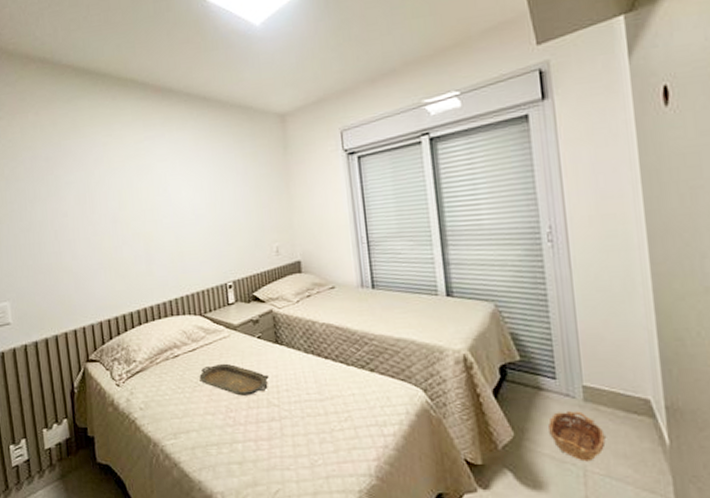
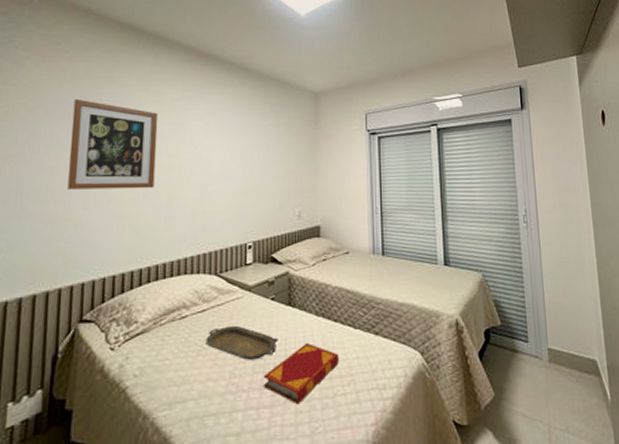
wall art: none [47,152,132,242] -> present [67,98,159,190]
hardback book: none [257,379,333,437] -> present [263,342,339,403]
basket: present [548,410,606,462] -> none [522,371,565,418]

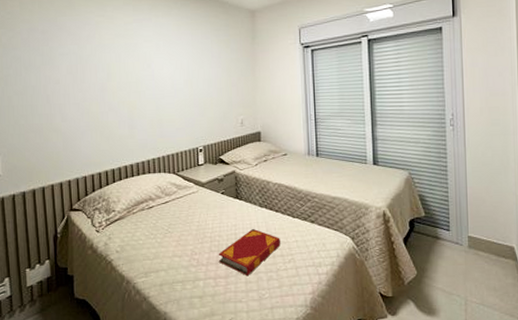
wall art: present [67,98,159,190] -> none [43,26,117,105]
serving tray: present [206,325,278,360] -> none [170,214,229,241]

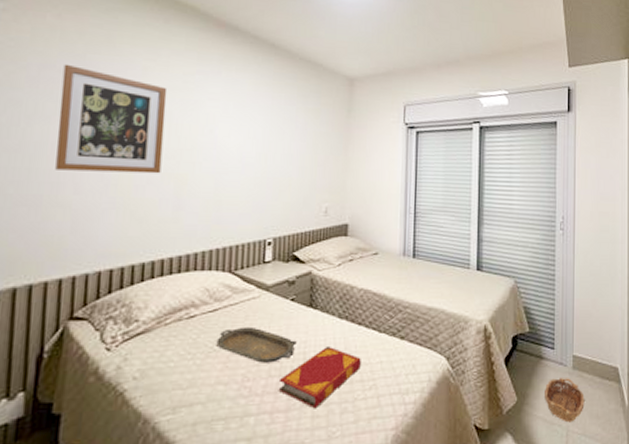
wall art: none [43,26,117,105] -> present [55,64,168,174]
serving tray: none [170,214,229,241] -> present [216,326,297,363]
basket: none [442,254,482,294] -> present [545,377,585,423]

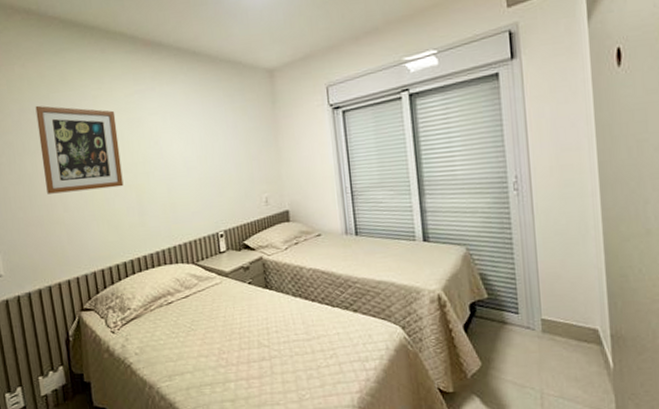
serving tray: present [216,326,297,363] -> none [193,308,259,339]
hardback book: present [278,345,361,408] -> none [249,321,320,375]
basket: present [545,377,585,423] -> none [511,341,560,386]

